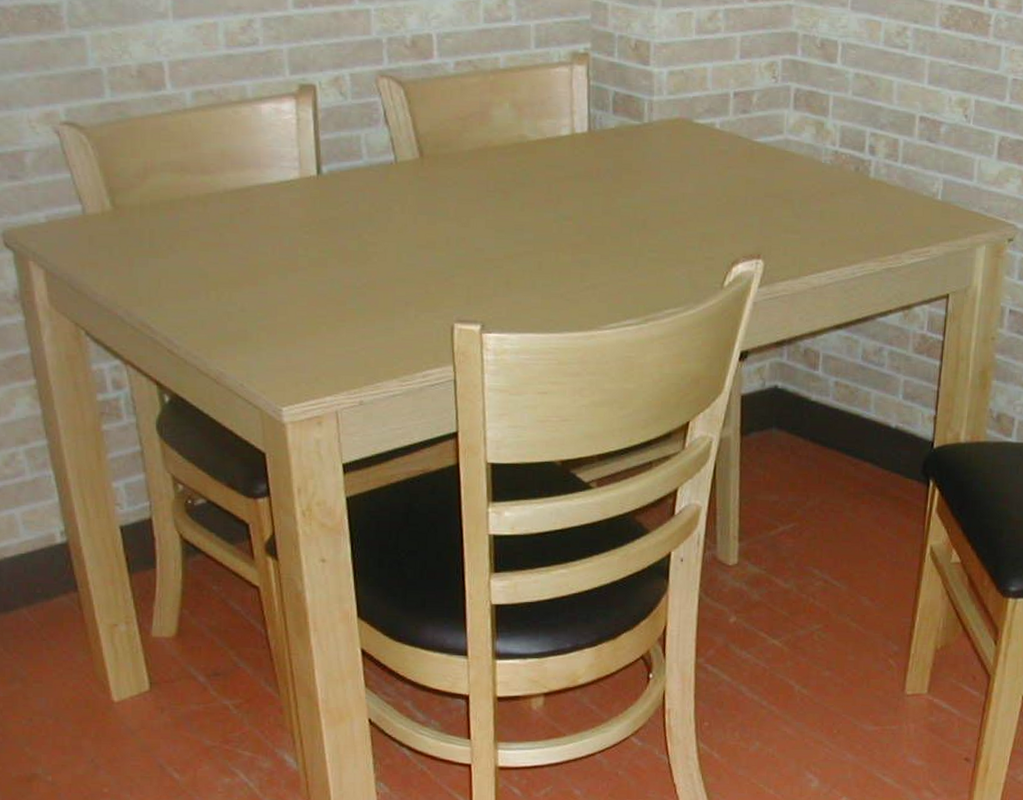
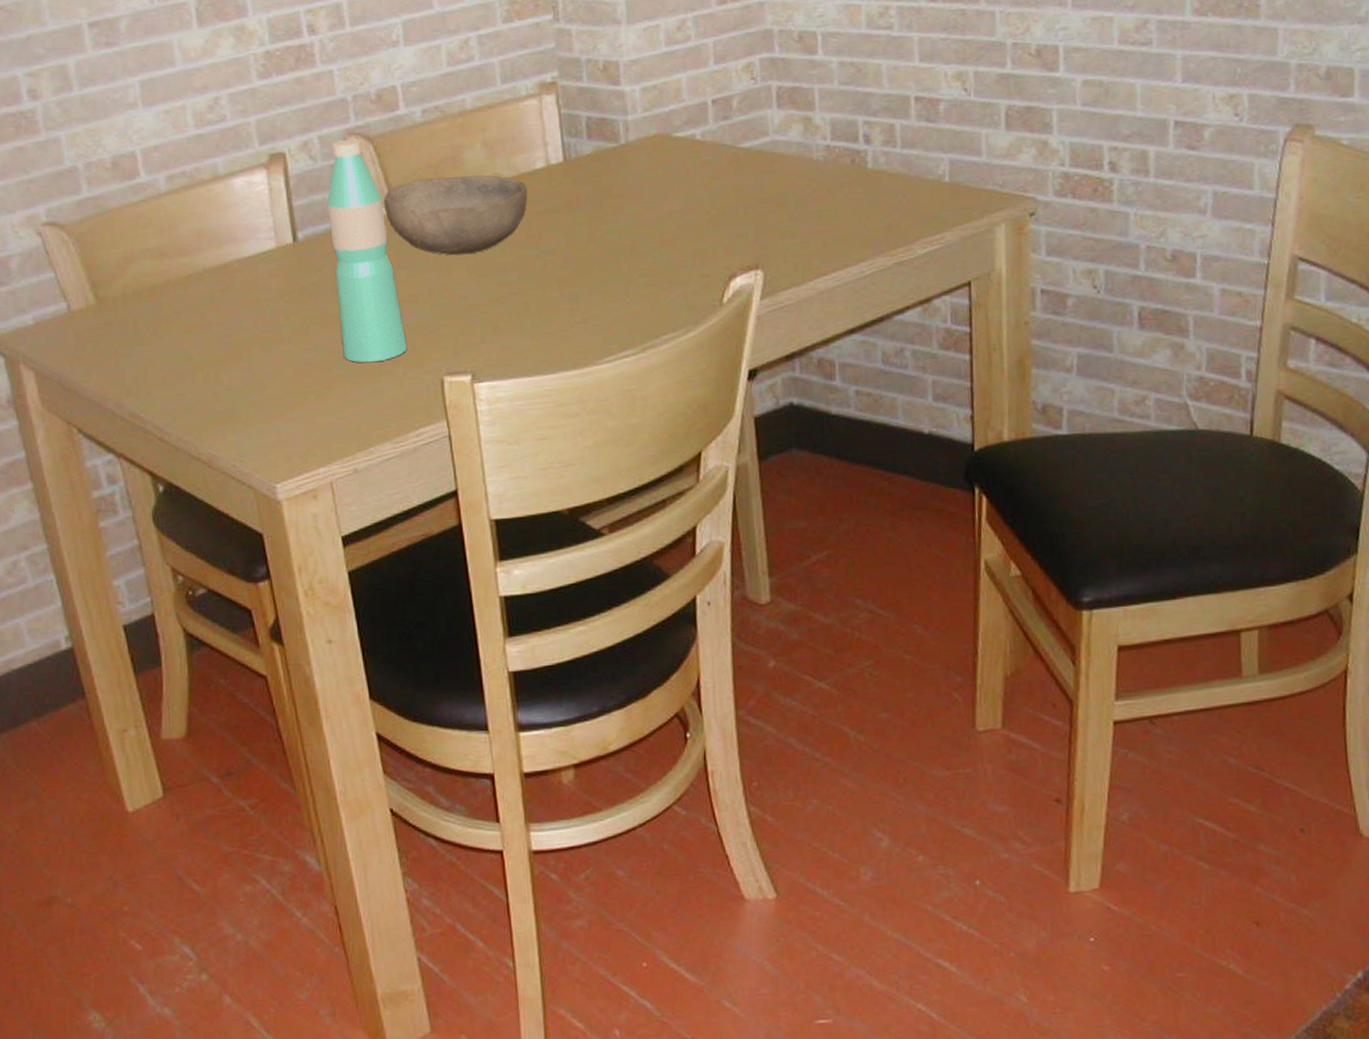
water bottle: none [353,81,421,302] -> present [326,139,407,363]
bowl: none [409,130,551,210] -> present [383,175,528,256]

